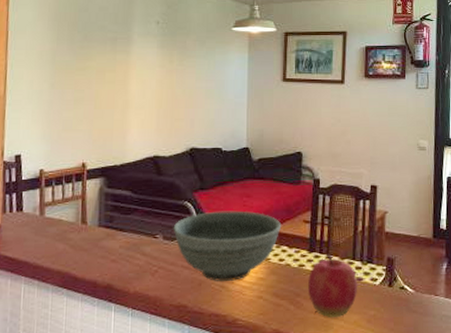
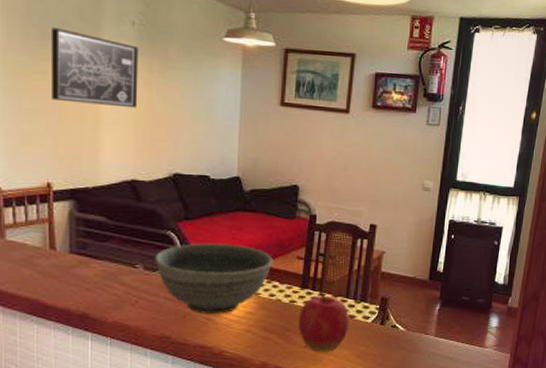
wall art: none [90,31,162,93] -> present [50,27,139,108]

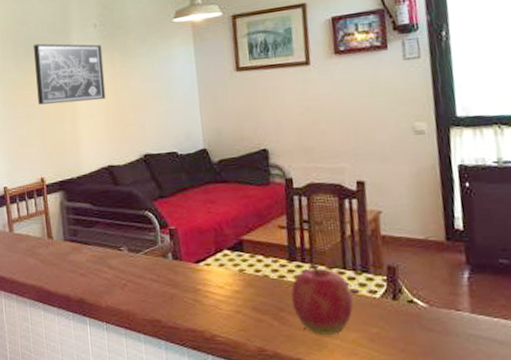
bowl: present [154,243,274,314] -> none [136,218,254,295]

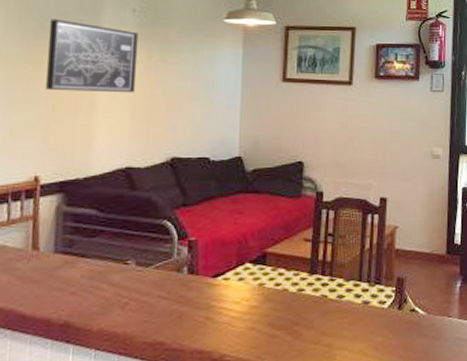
apple: present [291,261,354,335] -> none [307,273,365,347]

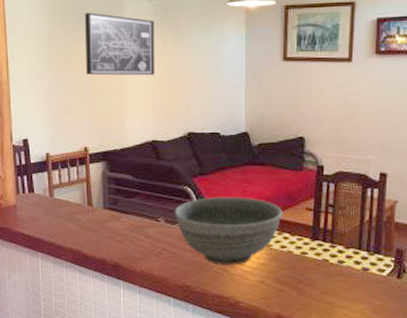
bowl: none [148,229,279,312] -> present [174,196,283,265]

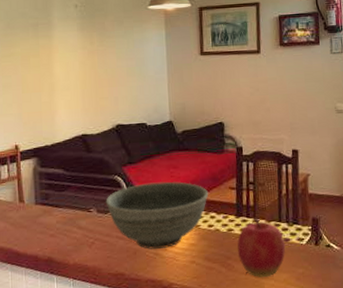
wall art: present [84,12,156,76] -> none [13,18,84,77]
apple: none [310,241,364,305] -> present [237,216,286,277]

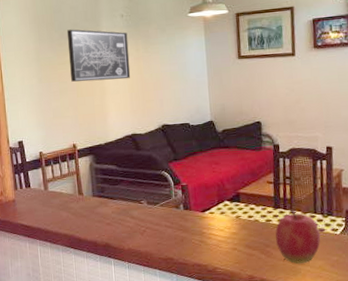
wall art: none [13,18,84,77] -> present [66,29,131,82]
bowl: present [105,181,209,249] -> none [154,176,248,237]

